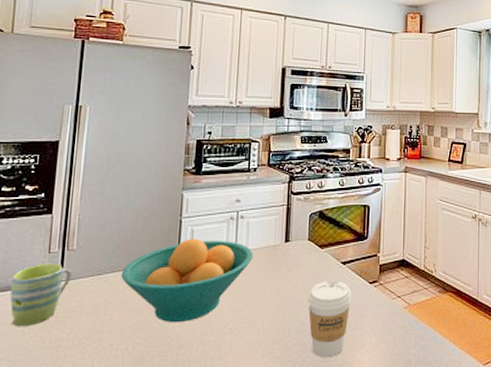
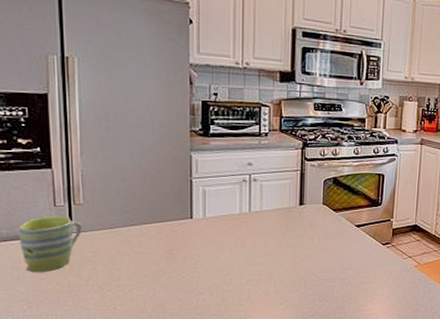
fruit bowl: present [120,238,253,323] -> none [133,198,267,274]
coffee cup: present [308,280,352,358] -> none [323,241,365,306]

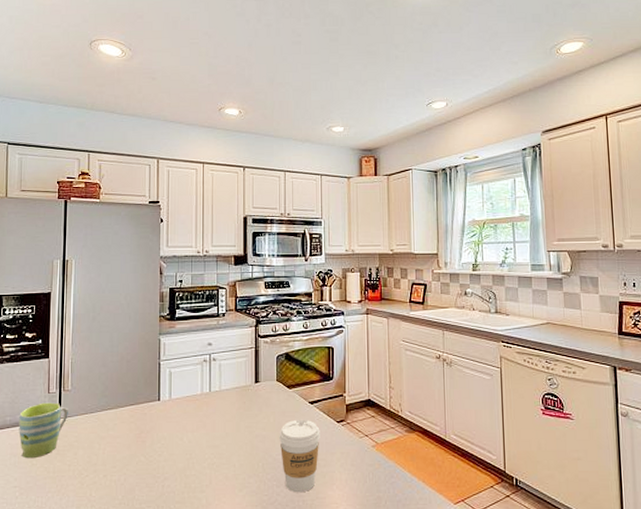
coffee cup: none [323,241,365,306] -> present [279,419,320,493]

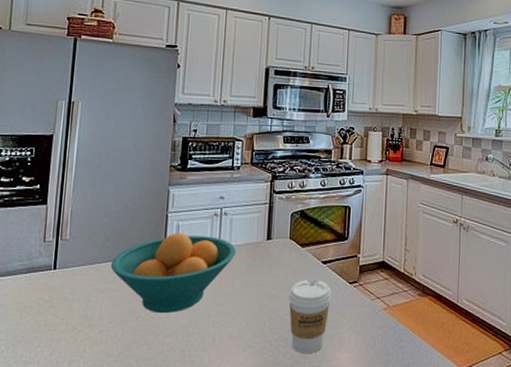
mug: present [19,402,70,459] -> none [8,251,66,311]
fruit bowl: none [110,380,226,458] -> present [110,233,236,314]

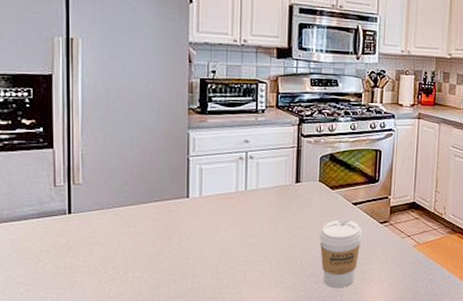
fruit bowl: present [110,233,236,314] -> none [130,176,263,255]

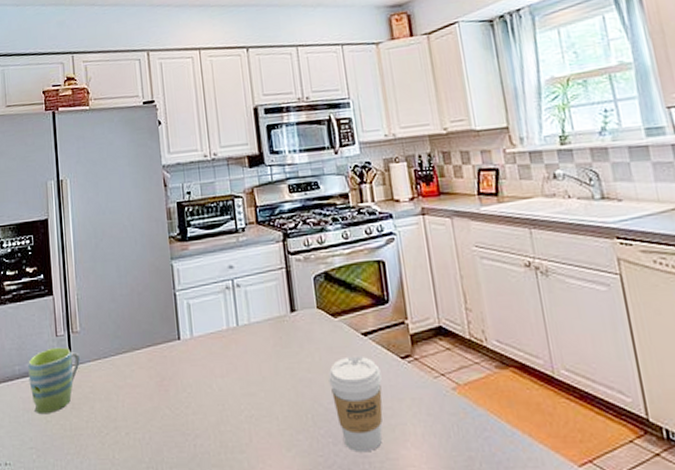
mug: none [19,196,82,255] -> present [28,347,81,415]

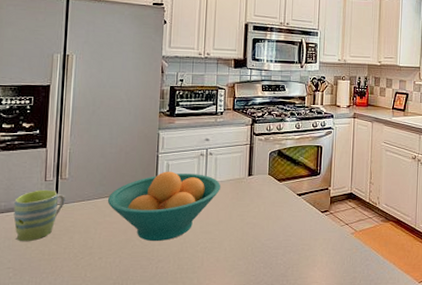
fruit bowl: none [125,313,258,410] -> present [107,171,220,242]
coffee cup: present [328,356,383,453] -> none [268,209,306,273]

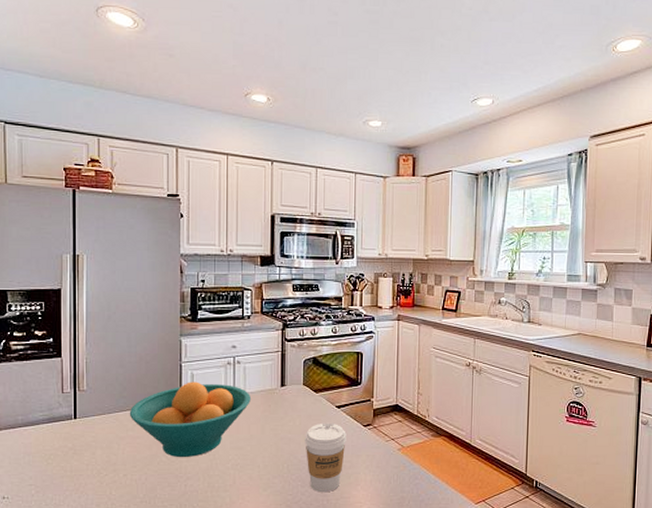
mug: present [13,189,66,242] -> none [32,402,86,458]
coffee cup: none [268,209,306,273] -> present [305,422,346,493]

